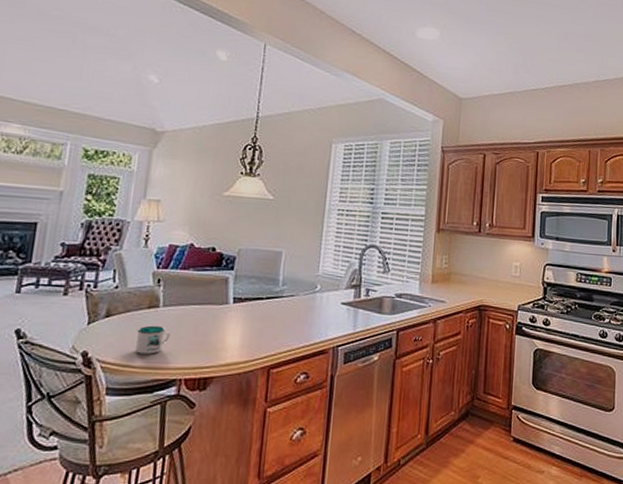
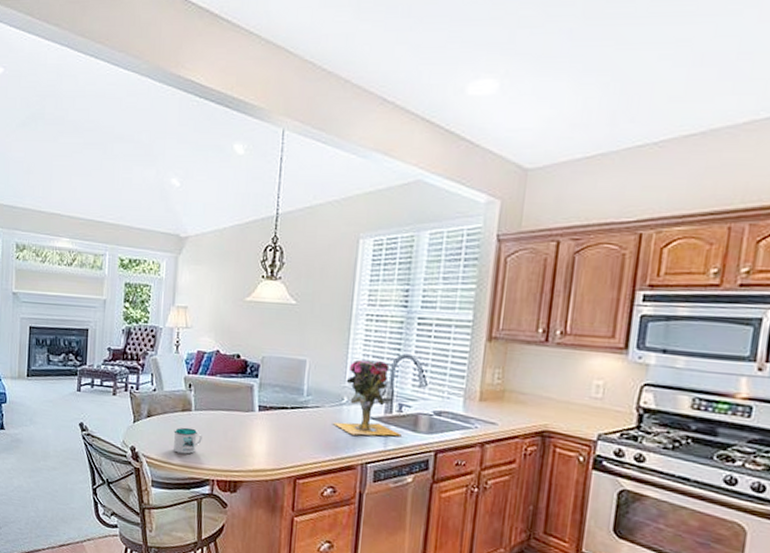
vase: none [307,250,369,321] -> present [333,359,402,436]

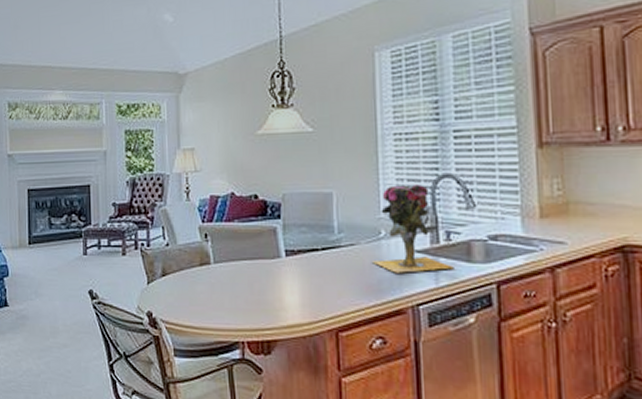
mug: present [174,427,202,454] -> none [193,283,226,315]

